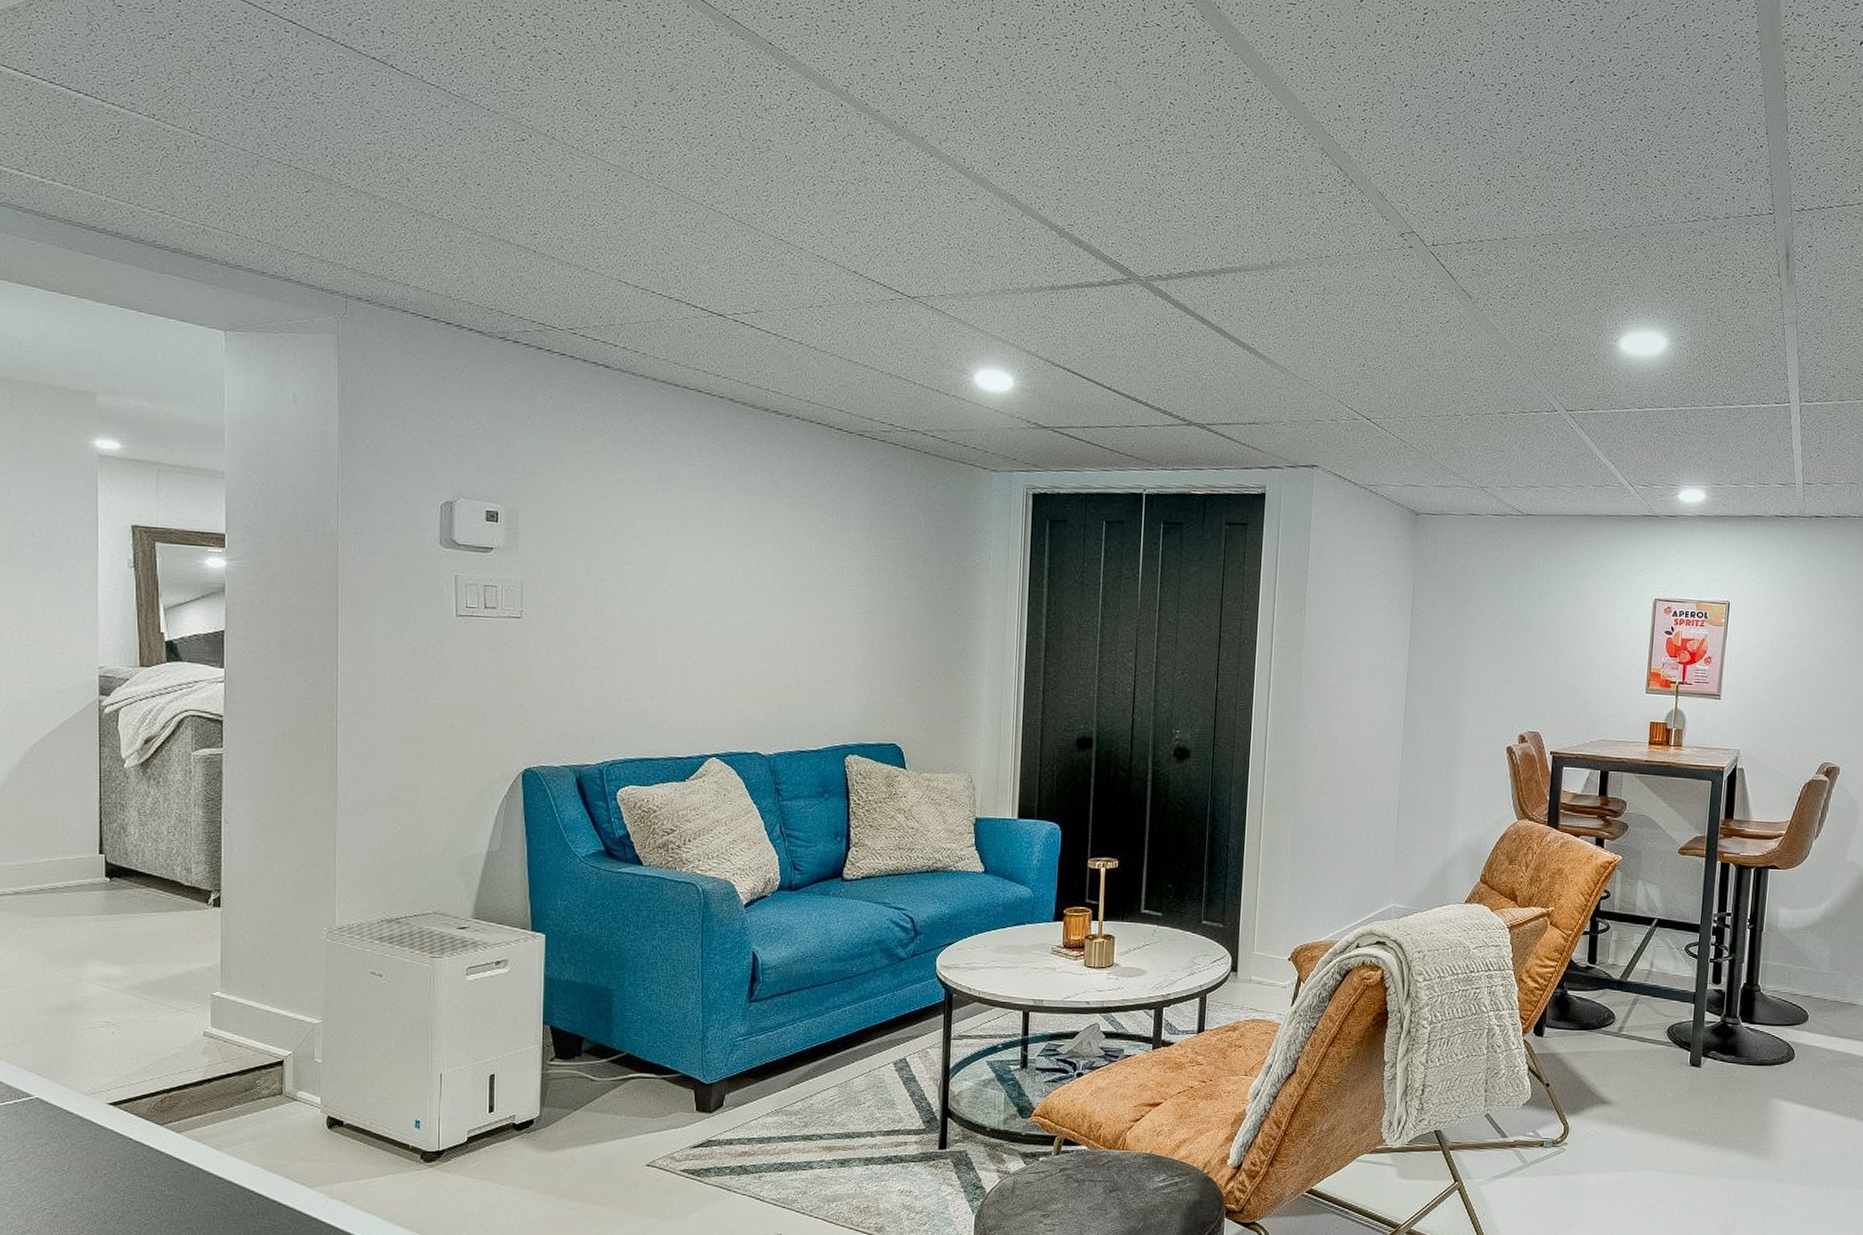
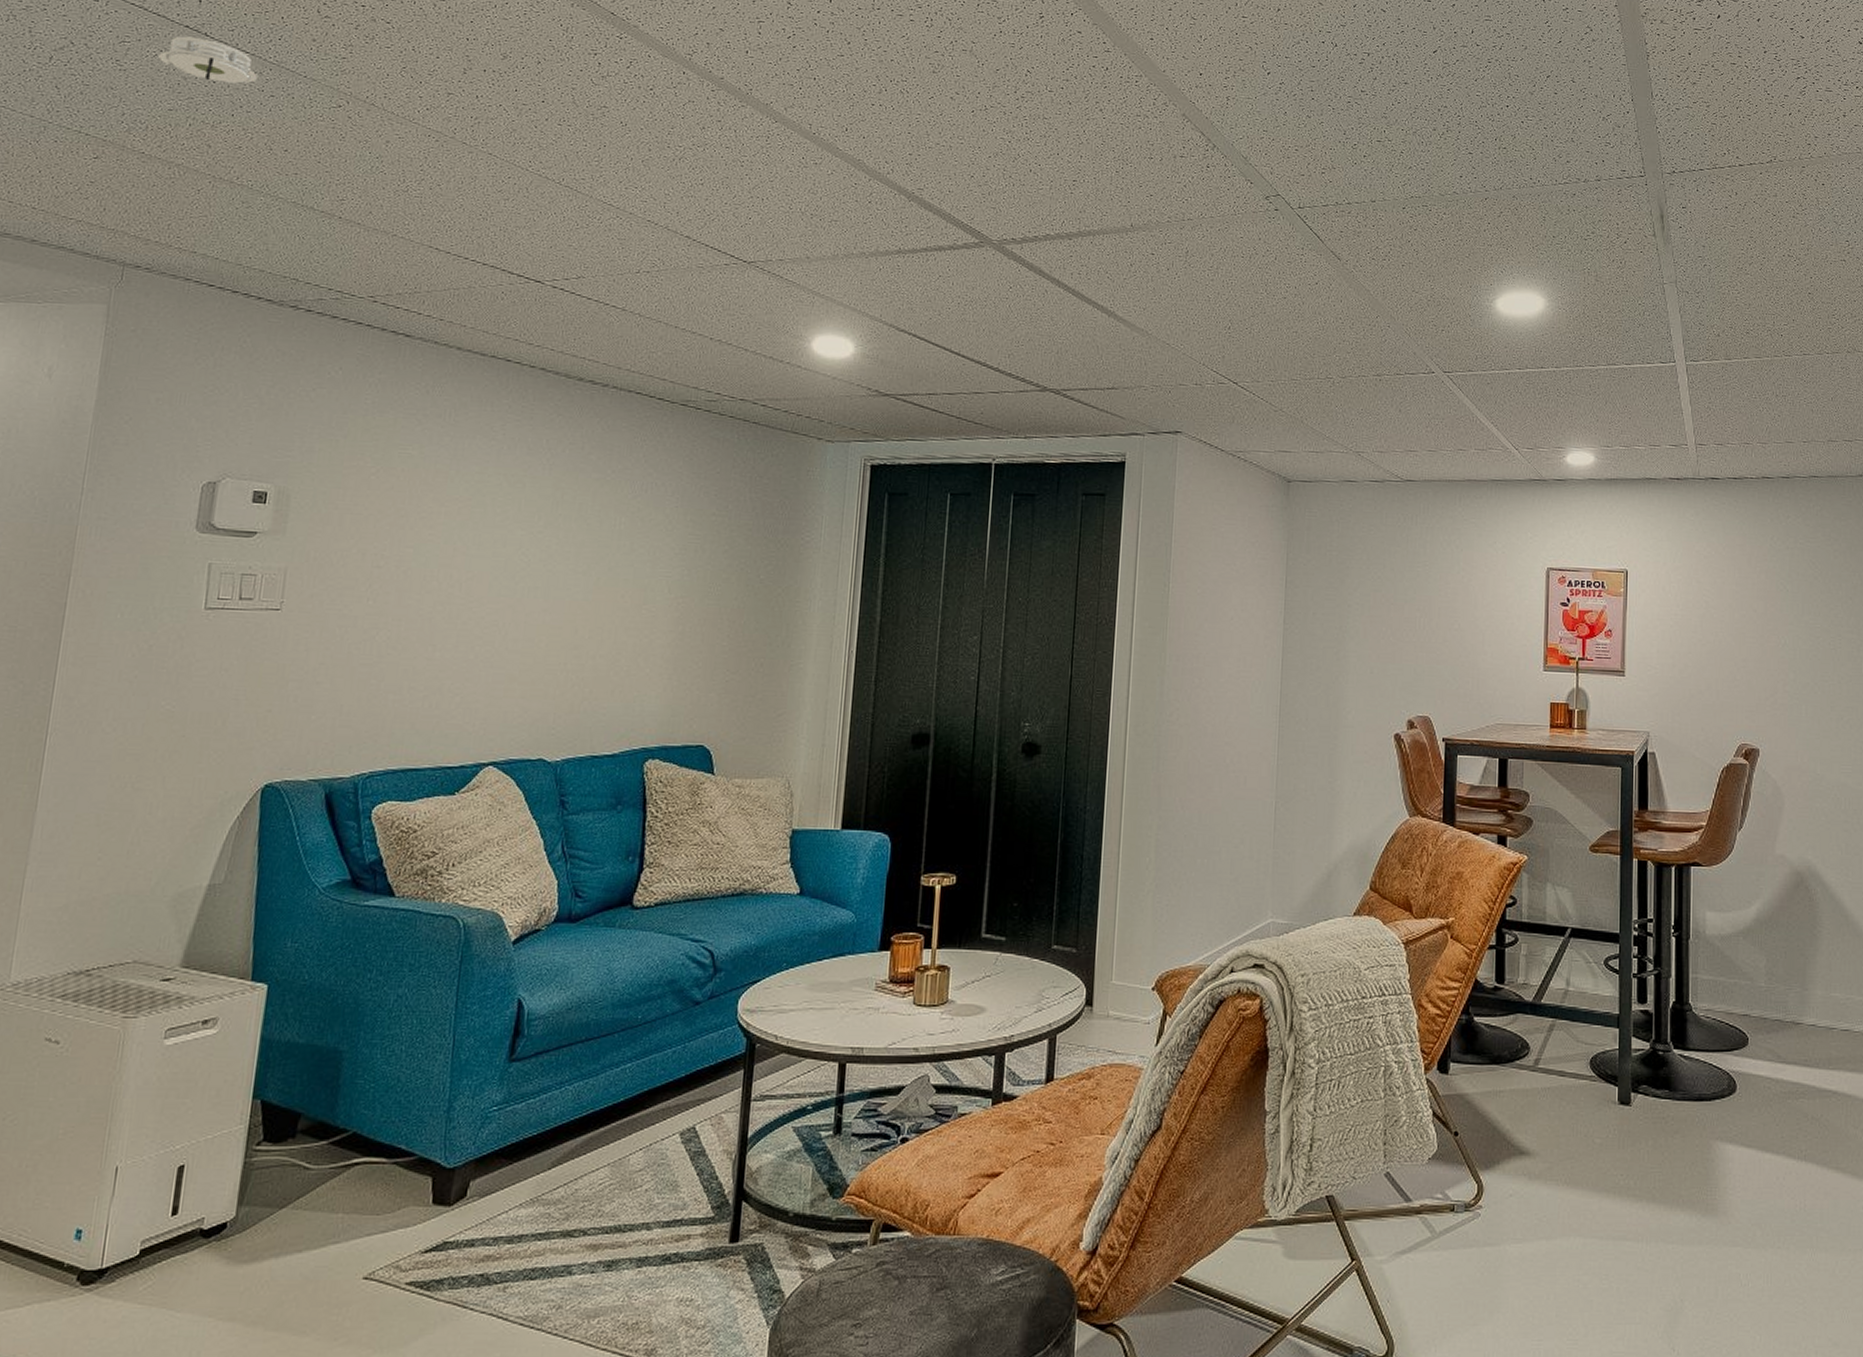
smoke detector: none [348,68,444,117] -> present [153,36,258,84]

